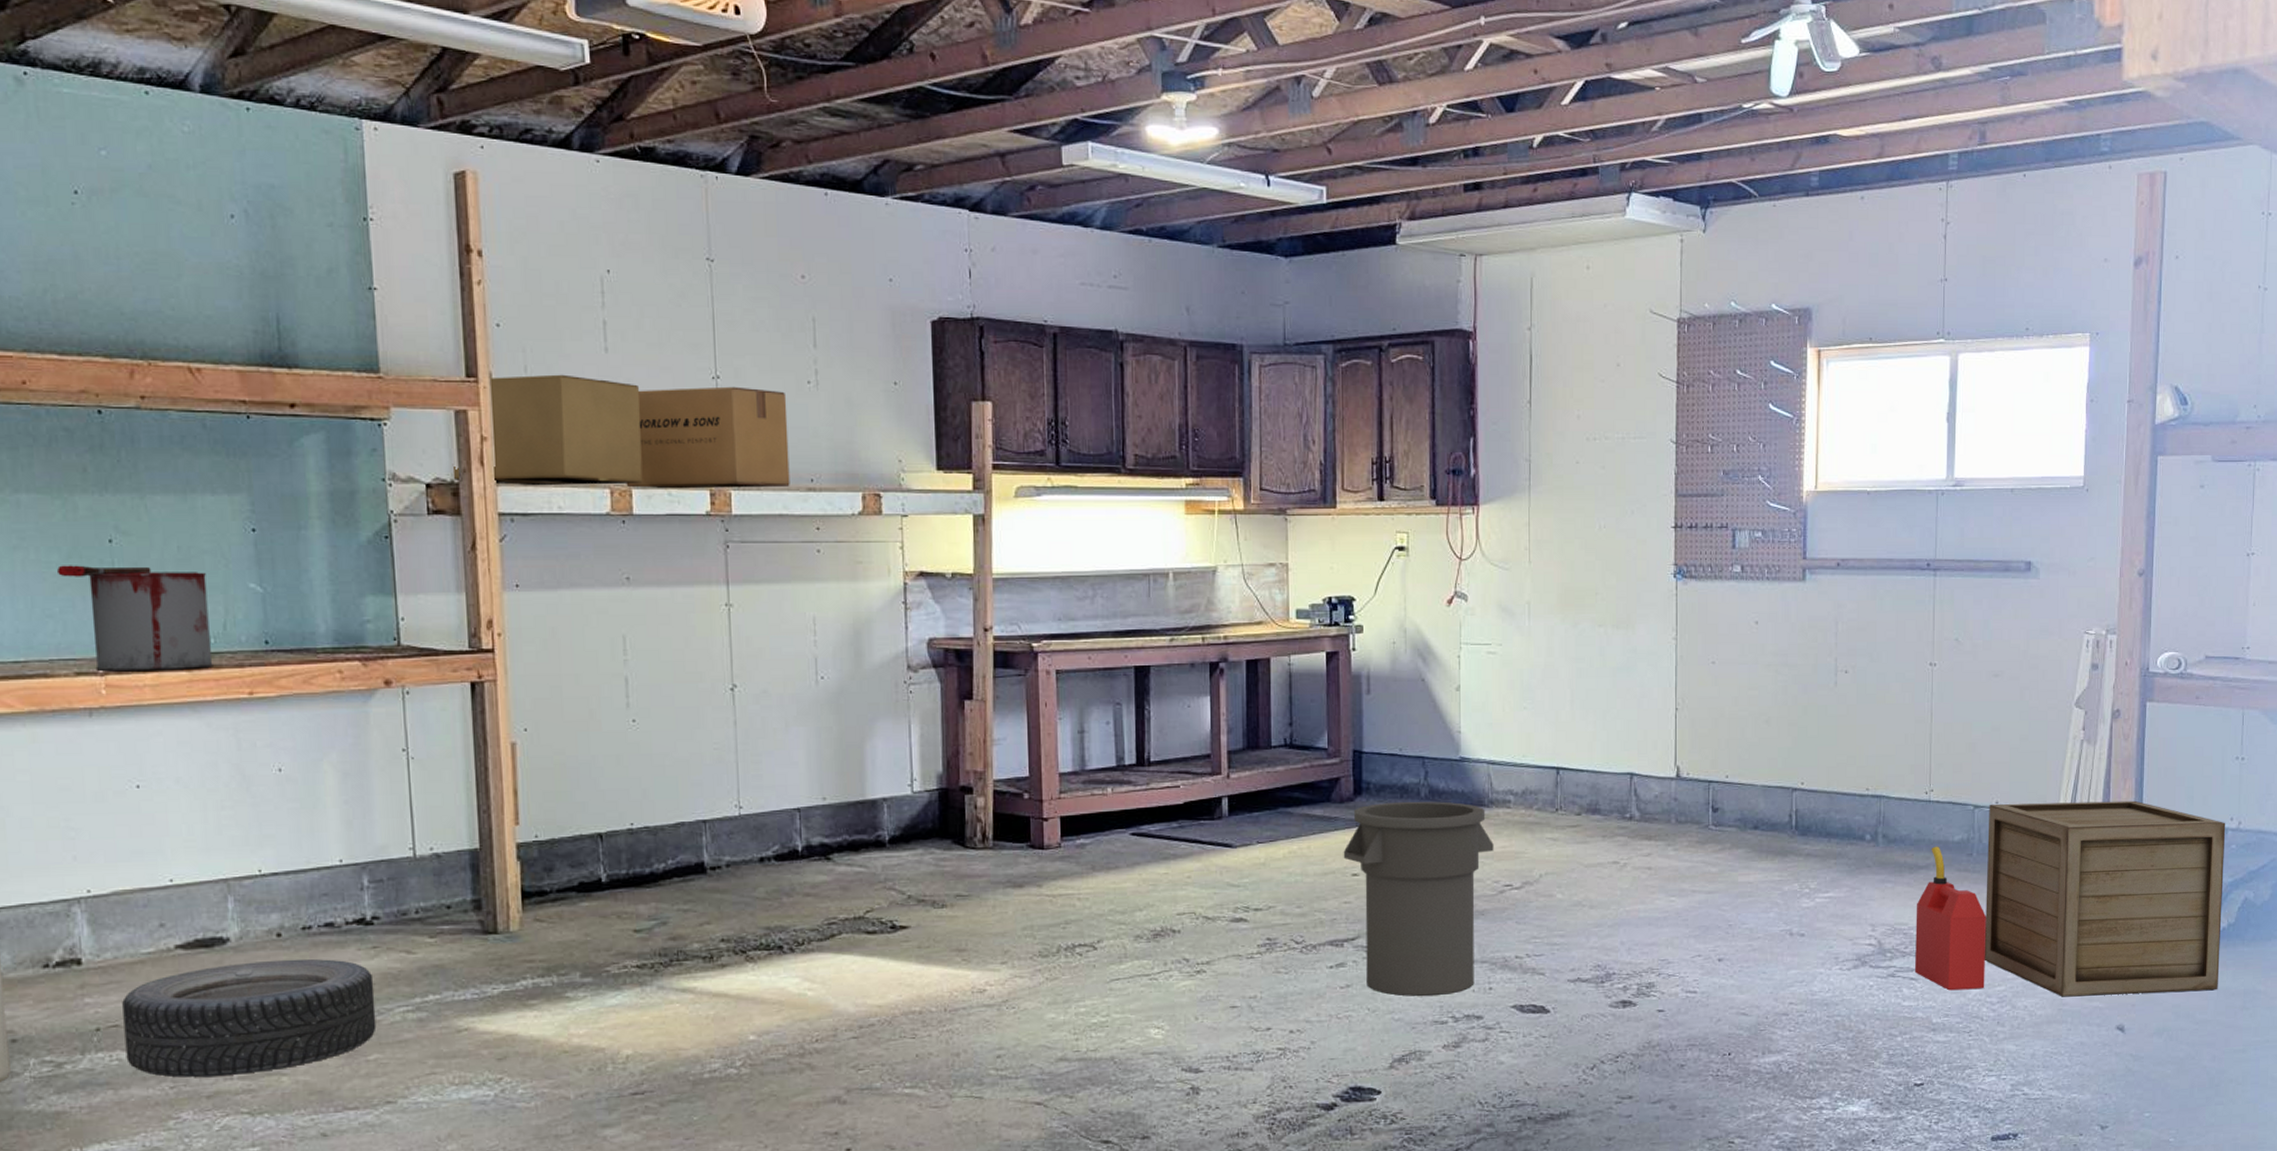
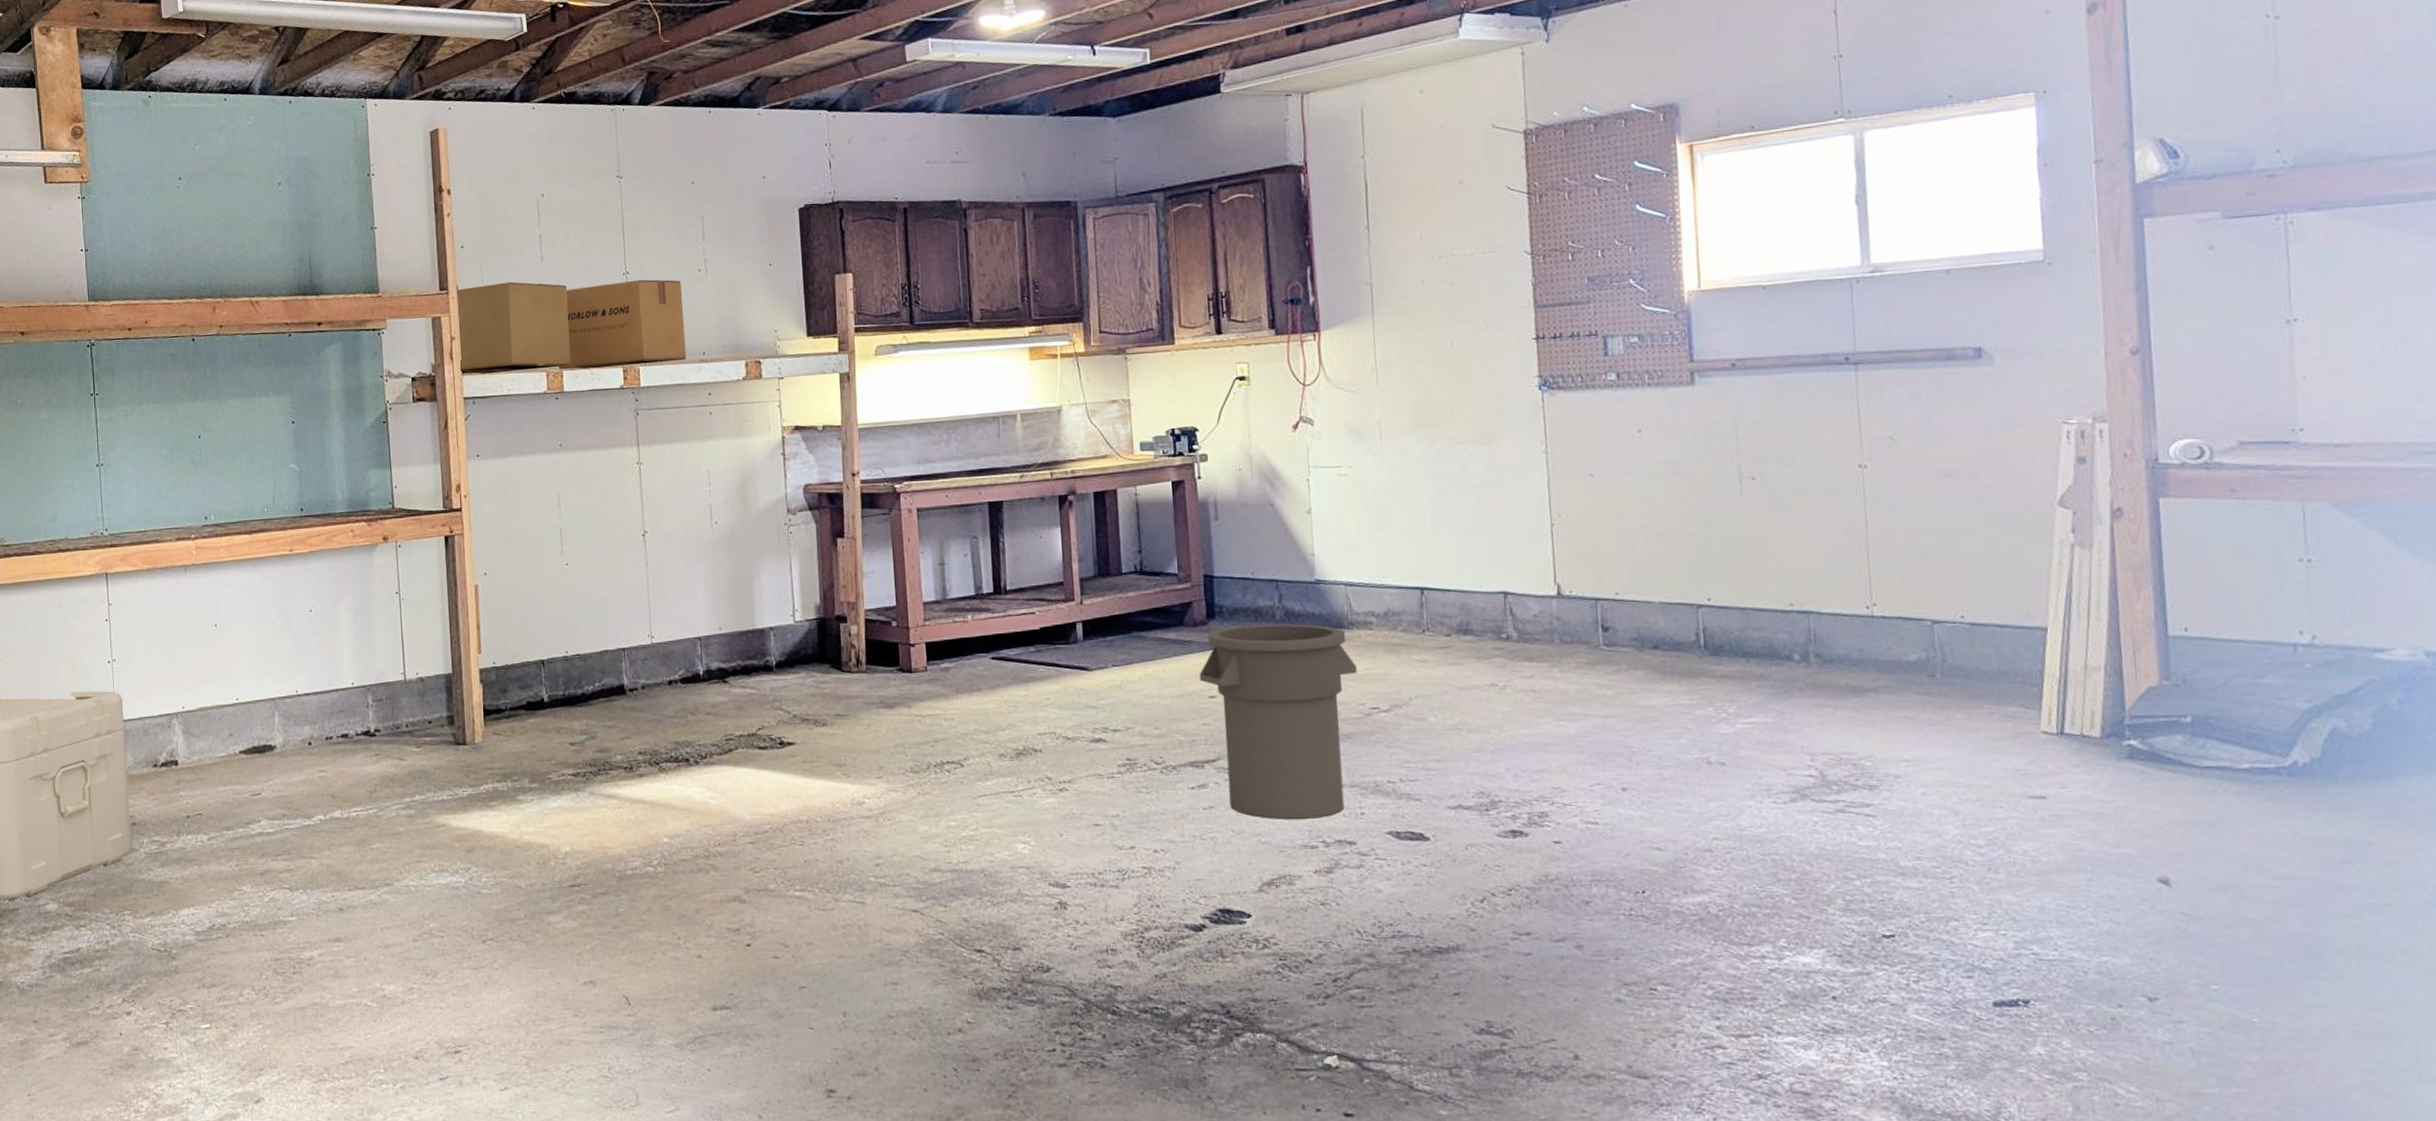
paint can: present [57,565,213,672] -> none [166,455,266,537]
car tire: present [122,958,377,1077] -> none [204,763,378,857]
gas can: present [1915,846,1987,990] -> none [1866,666,1967,830]
wooden crate: present [1984,800,2226,997] -> none [1952,612,2305,842]

